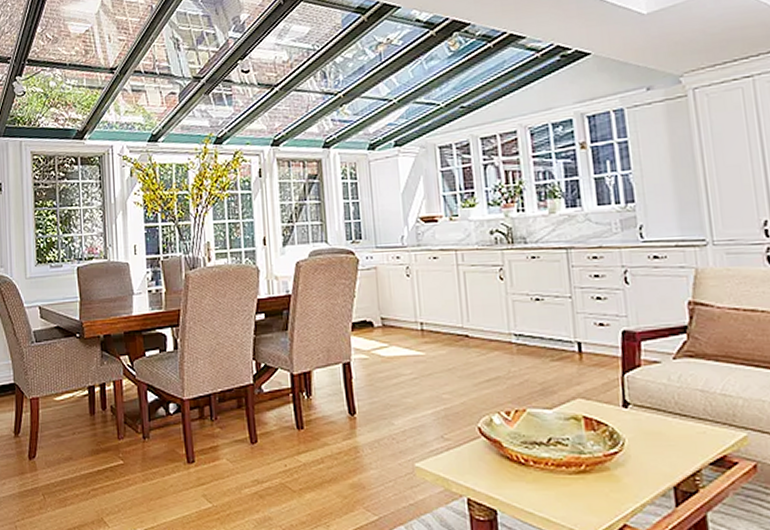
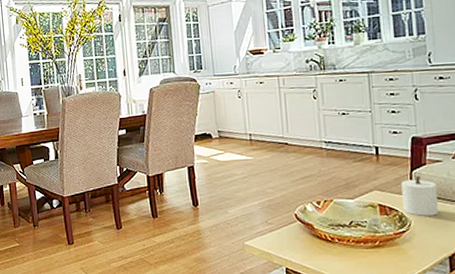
candle: none [611,381,658,433] -> present [401,176,438,216]

